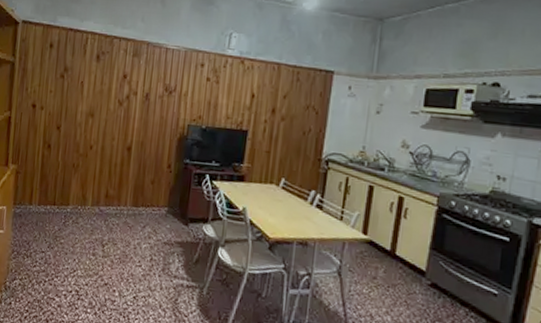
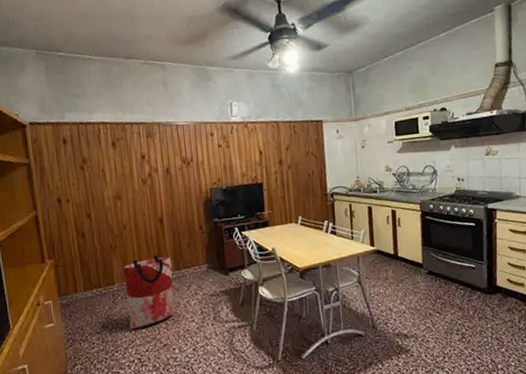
bag: none [73,184,132,258] -> present [123,254,176,329]

